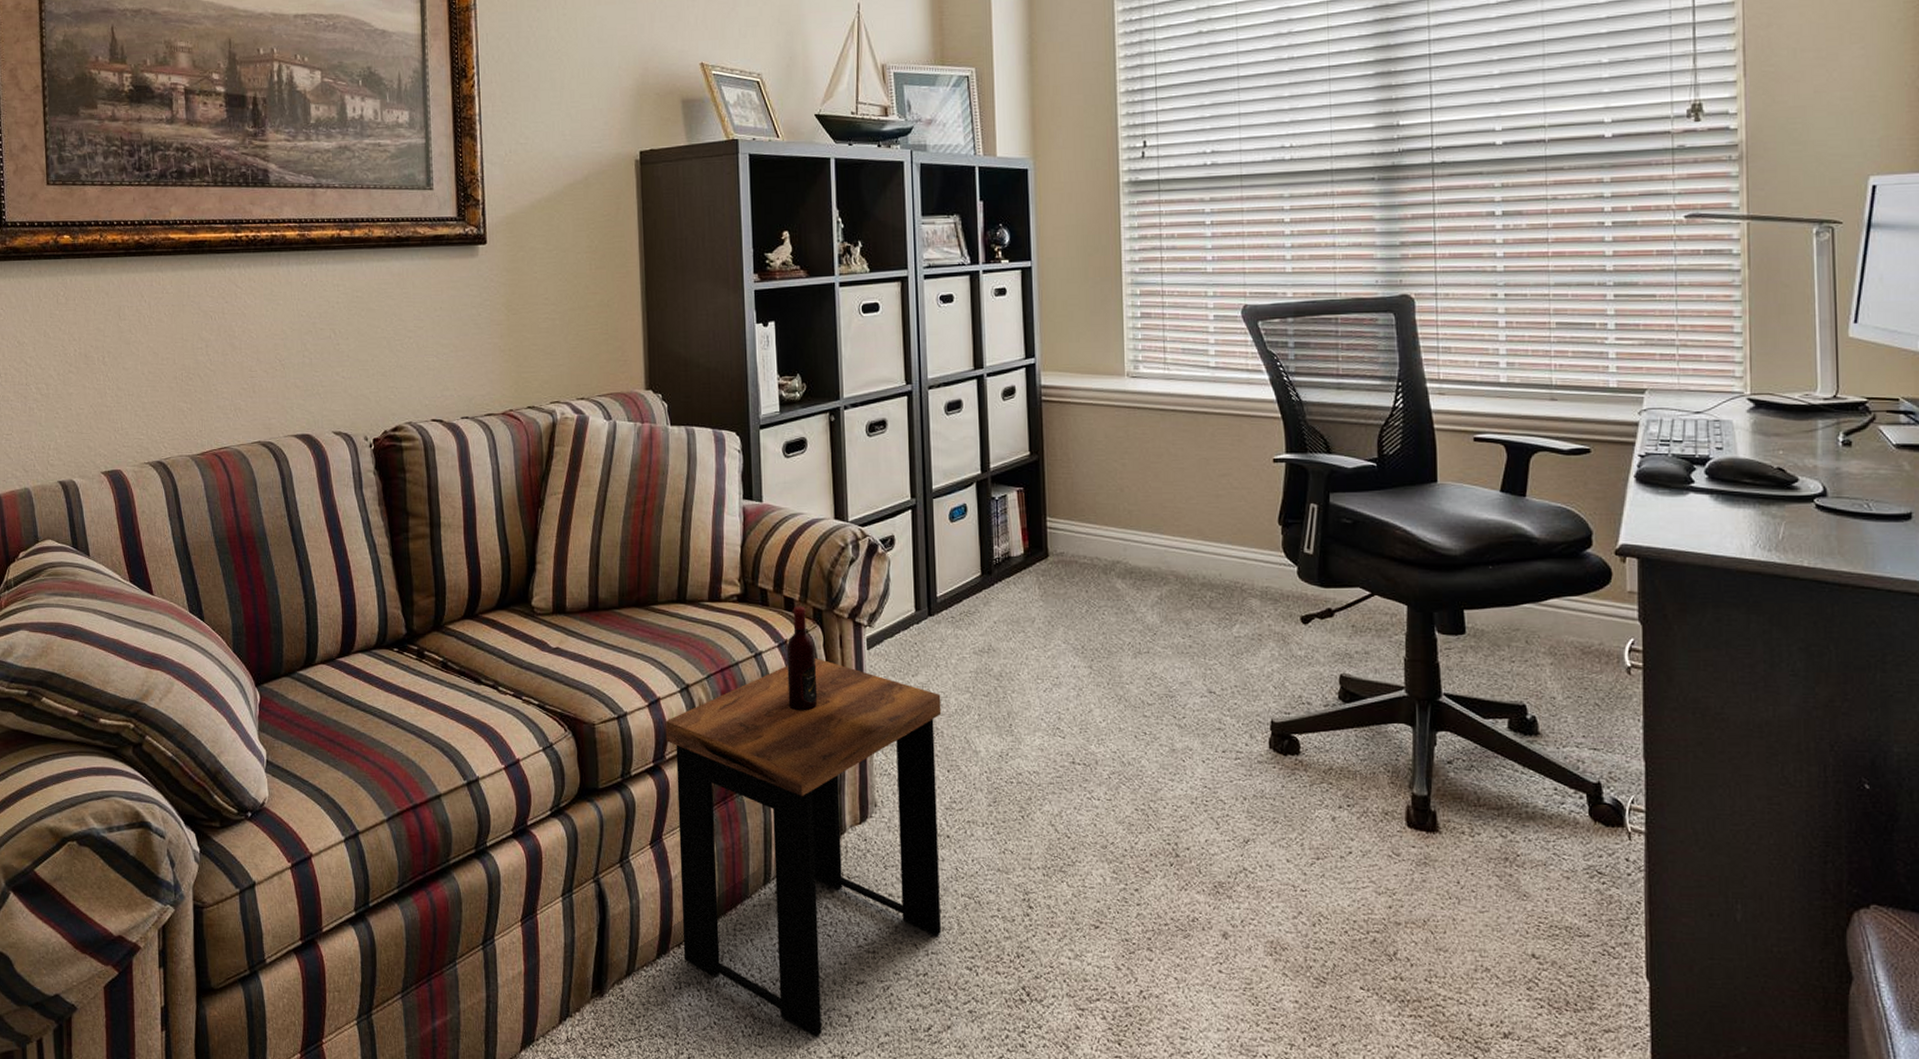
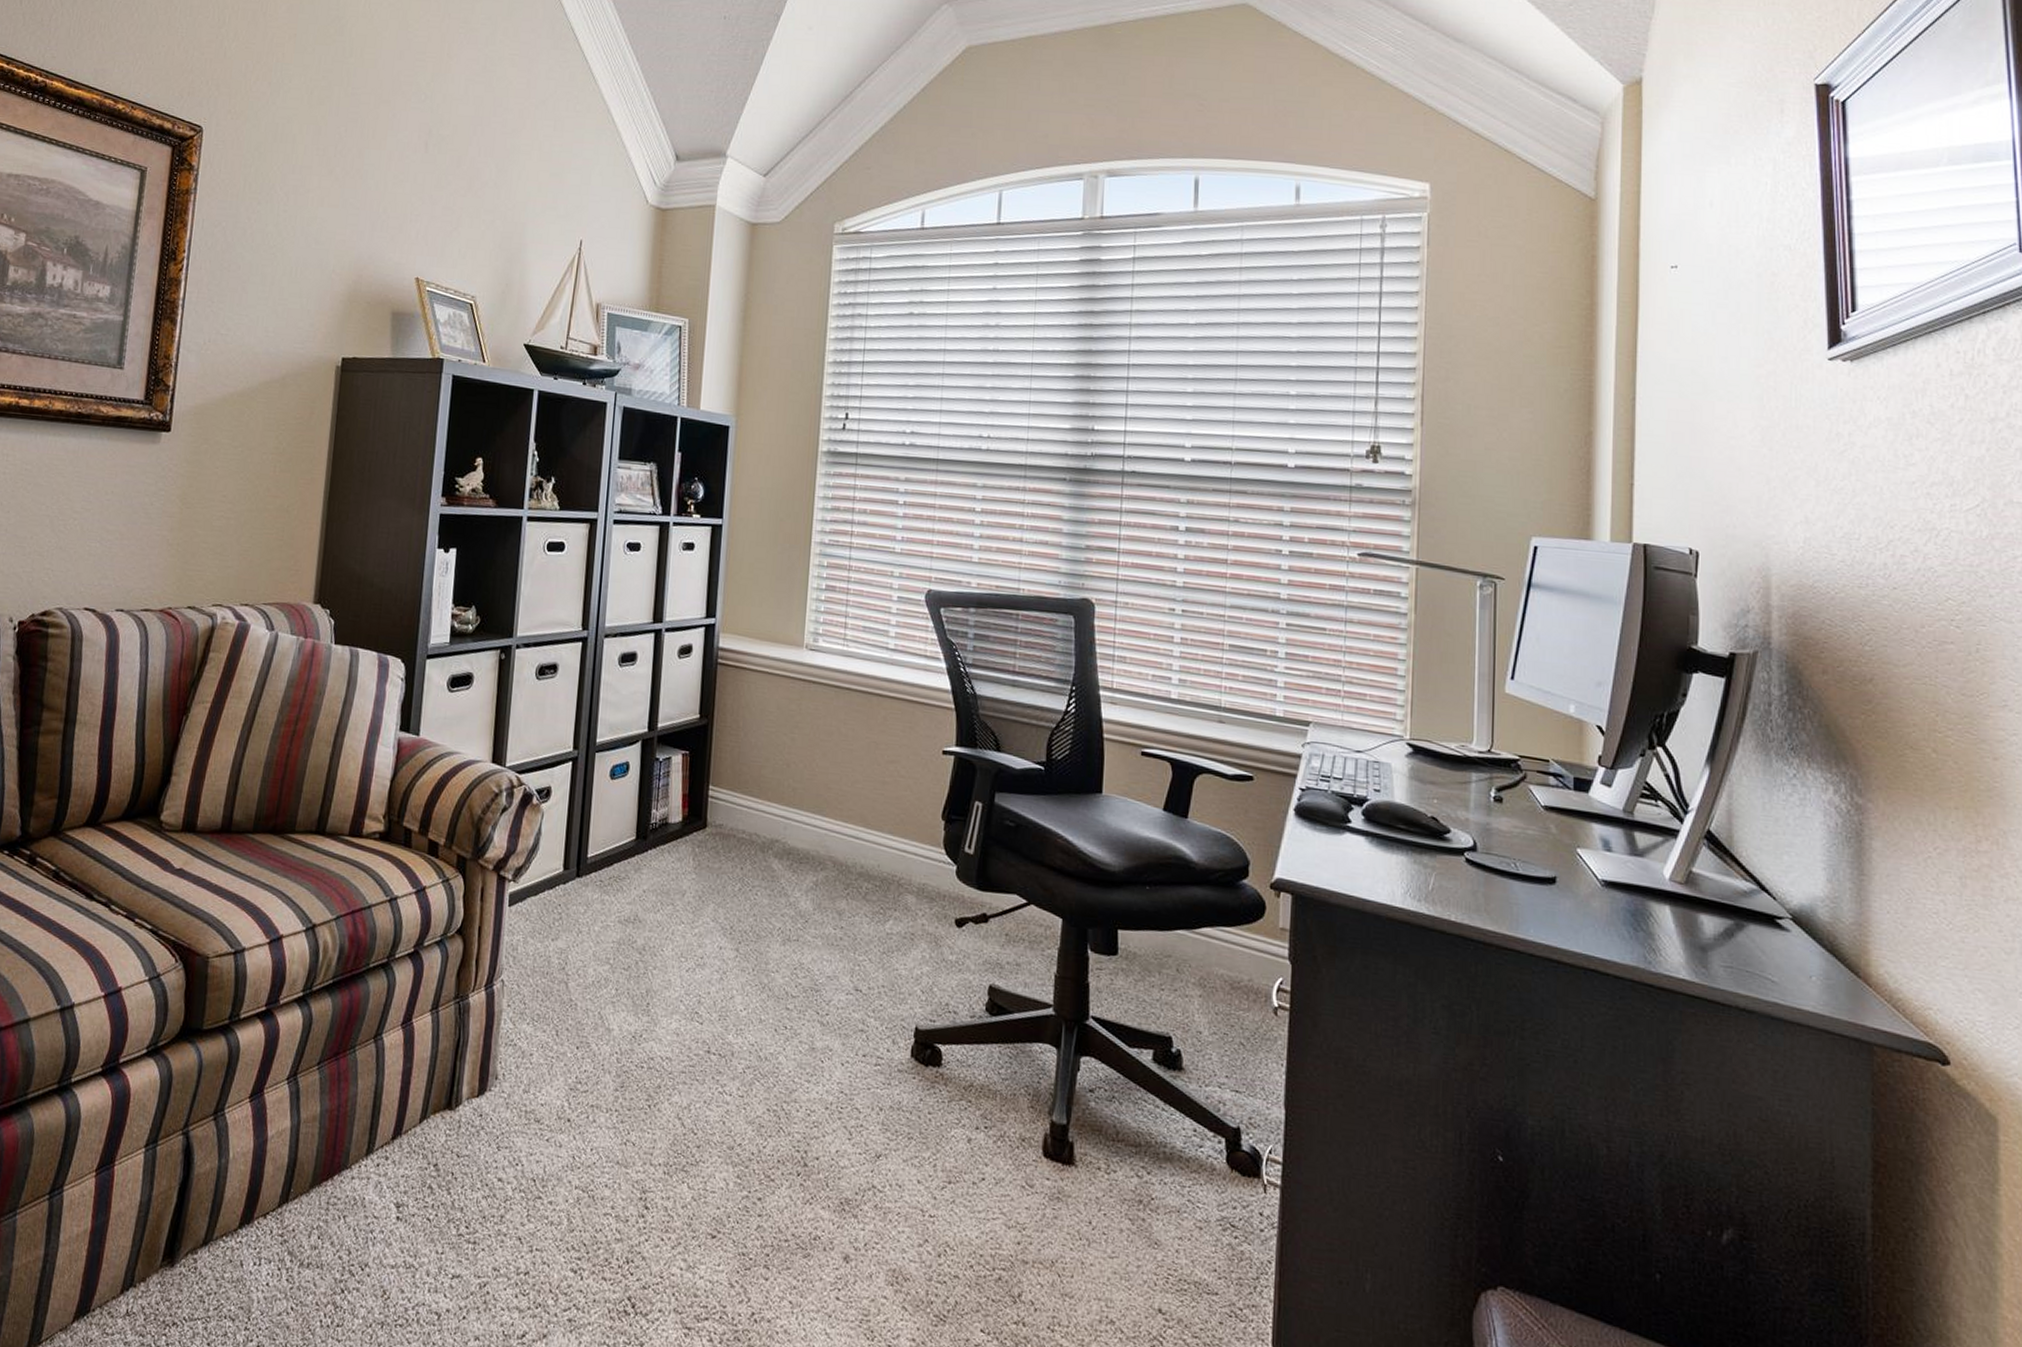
side table: present [665,605,942,1037] -> none [268,850,579,1335]

